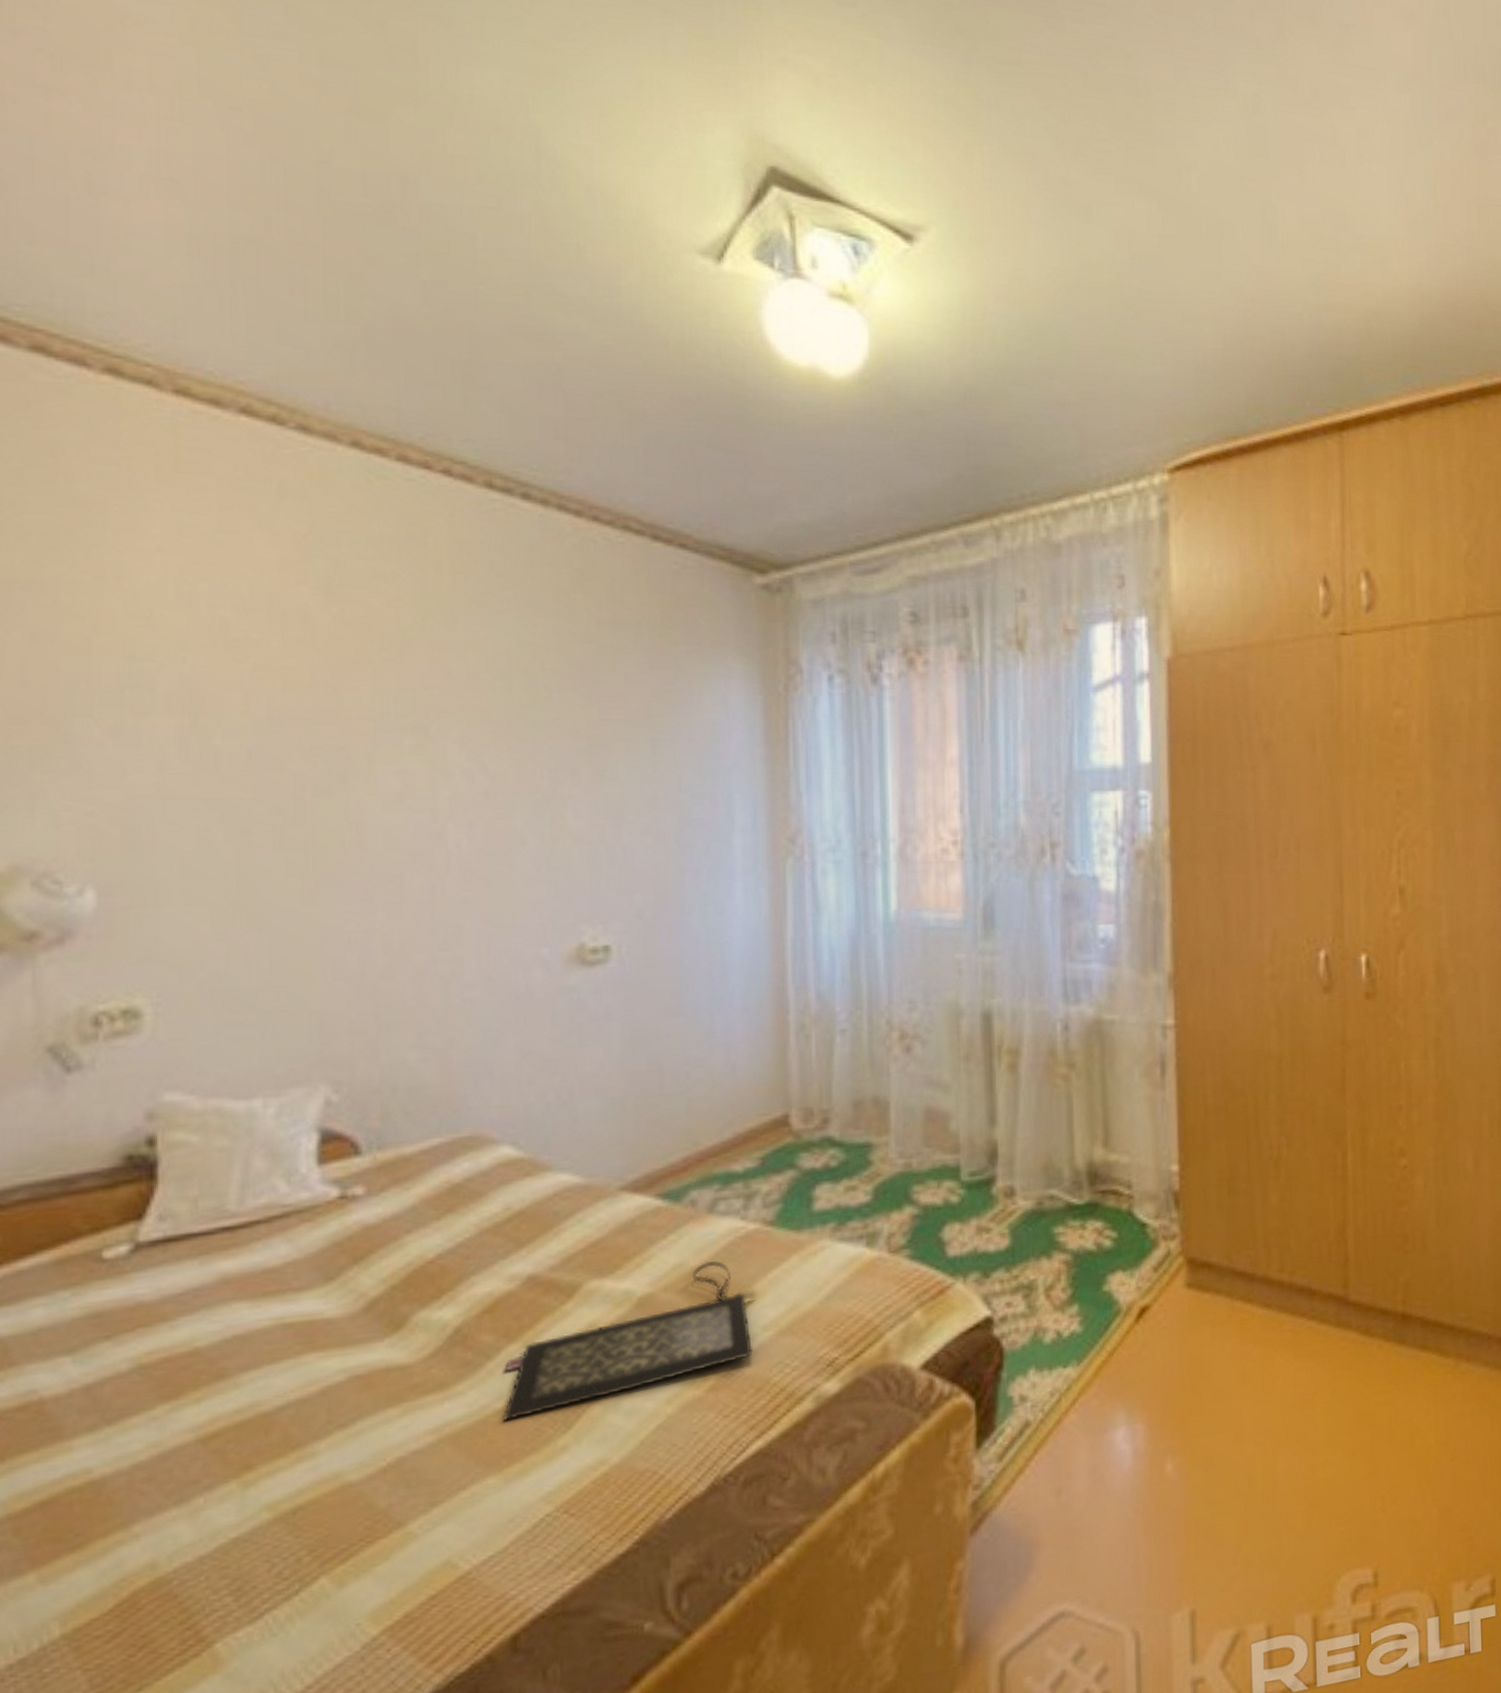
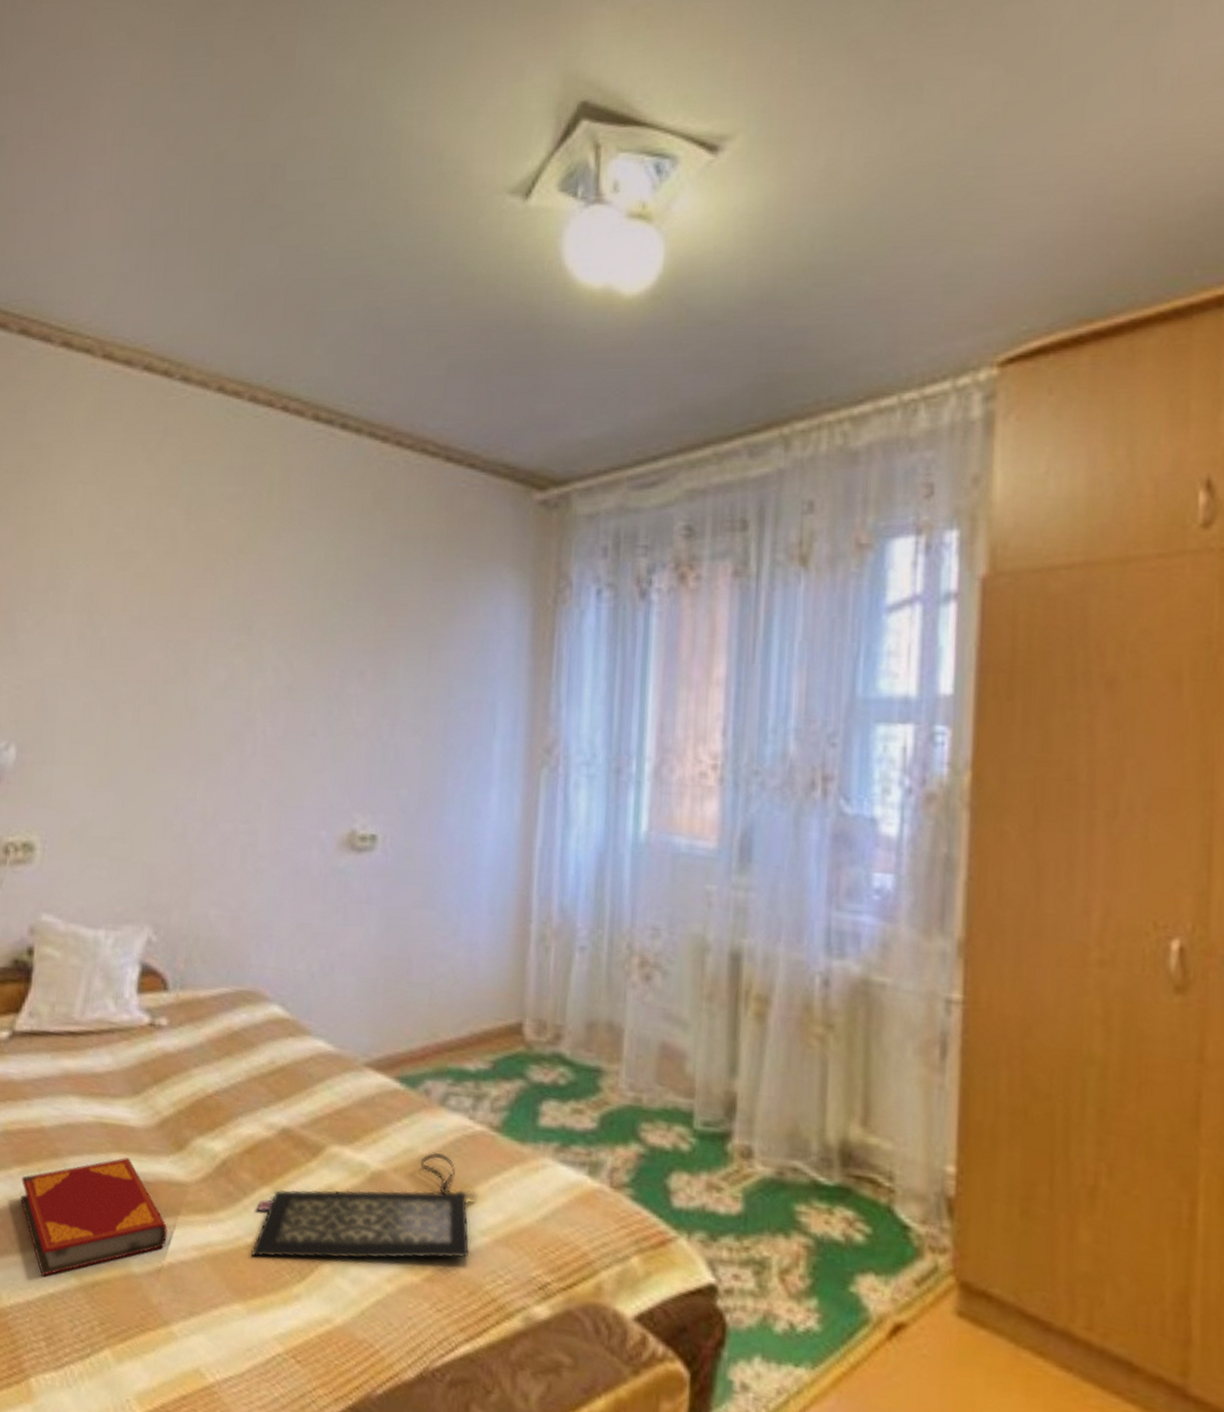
hardback book: none [172,1355,391,1522] -> present [20,1158,167,1276]

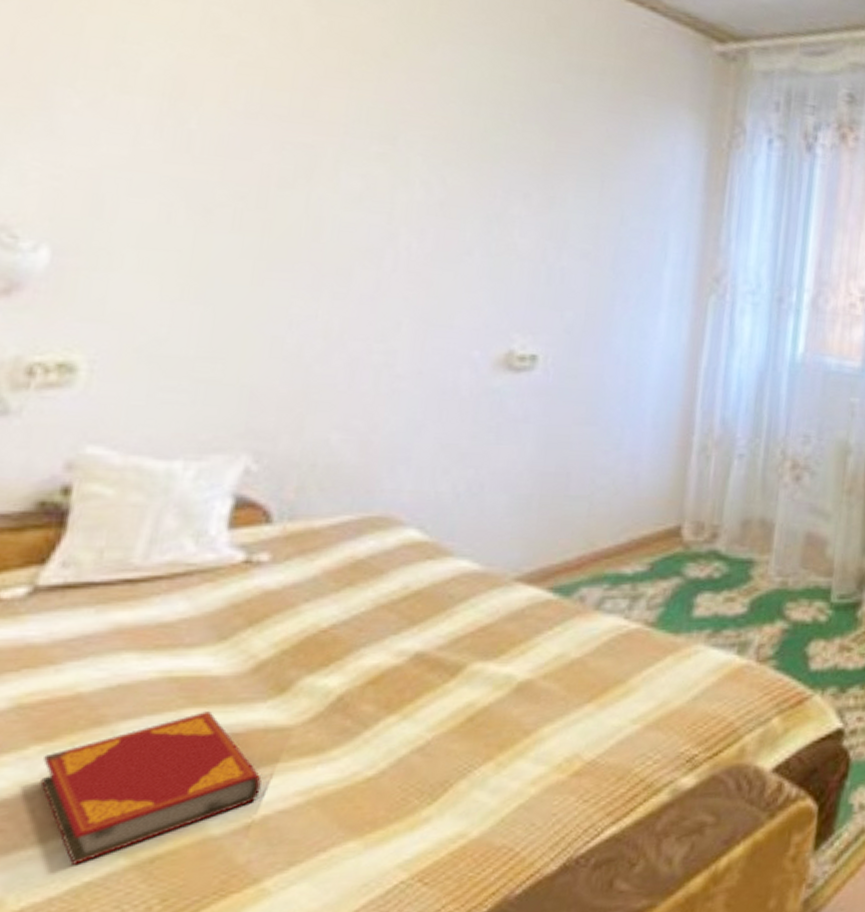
clutch bag: present [251,1152,478,1259] -> none [372,654,631,789]

